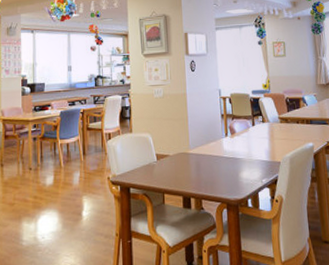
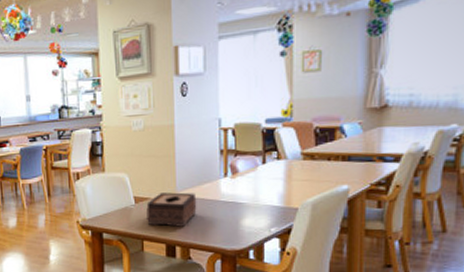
tissue box: none [166,150,206,181] -> present [146,192,197,227]

